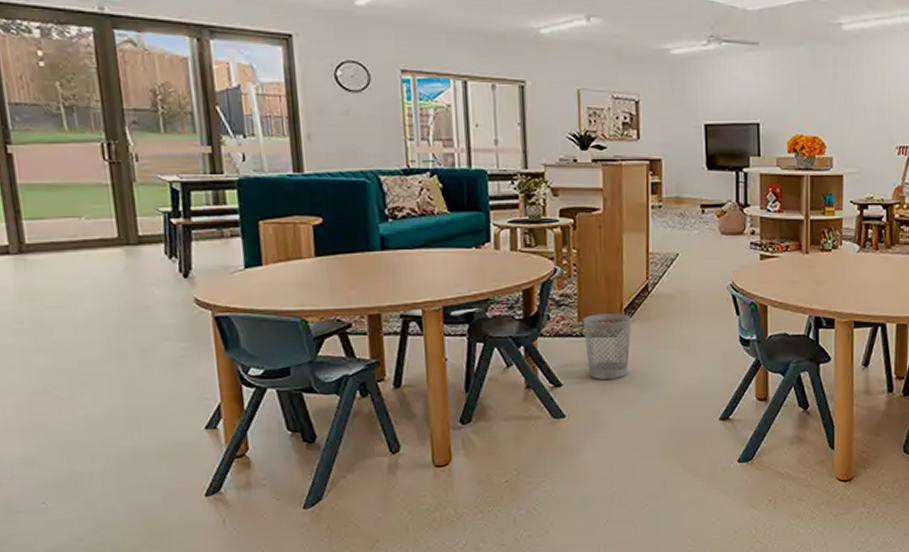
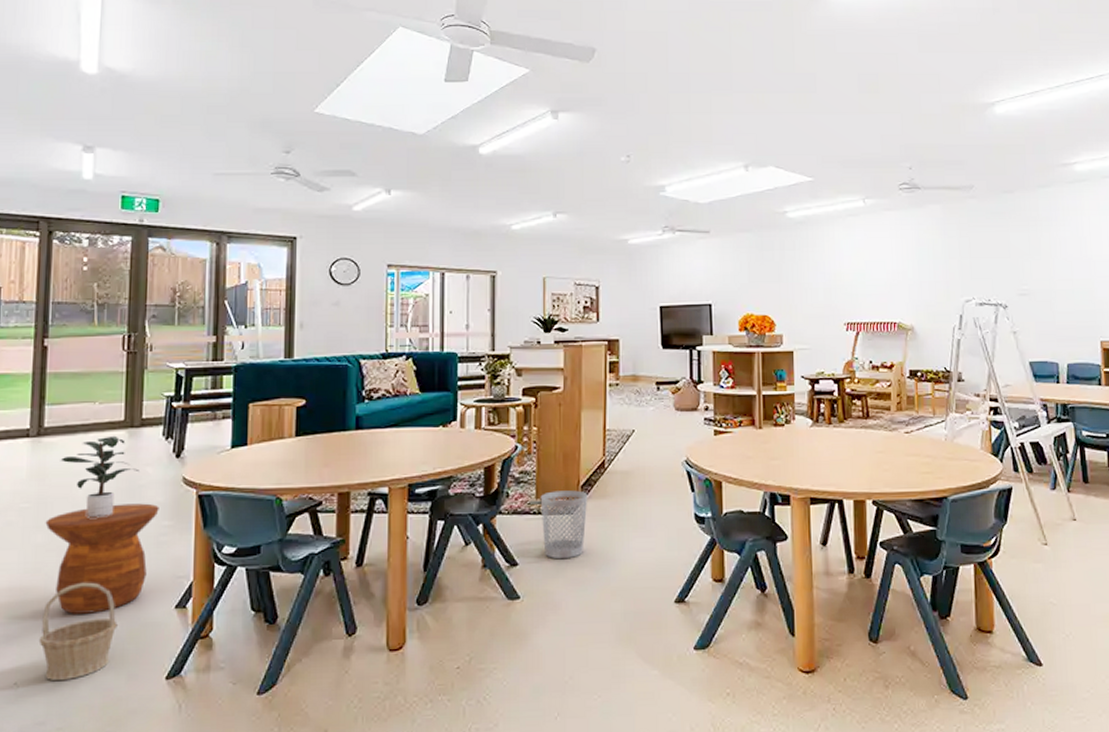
side table: none [46,325,173,436] -> present [45,503,159,614]
potted plant: none [50,253,144,340] -> present [60,435,139,518]
basket: none [61,404,145,500] -> present [38,582,117,681]

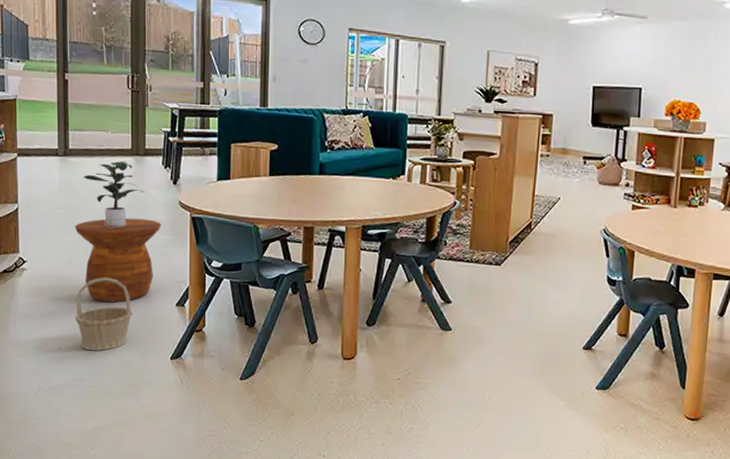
wastebasket: present [540,490,588,560] -> none [473,244,515,303]

